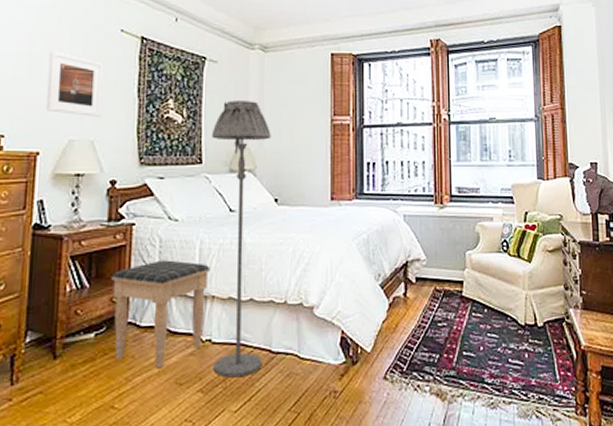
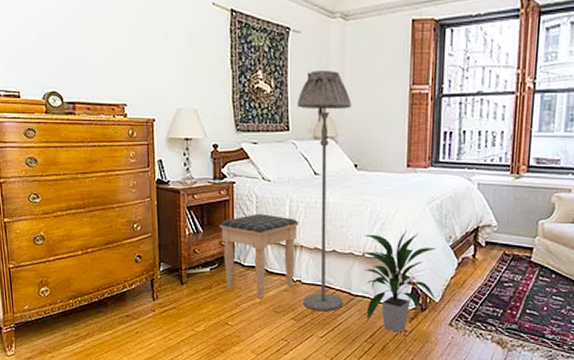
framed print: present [46,51,104,117] -> none [154,26,201,87]
indoor plant: none [283,269,368,395] -> present [361,230,437,333]

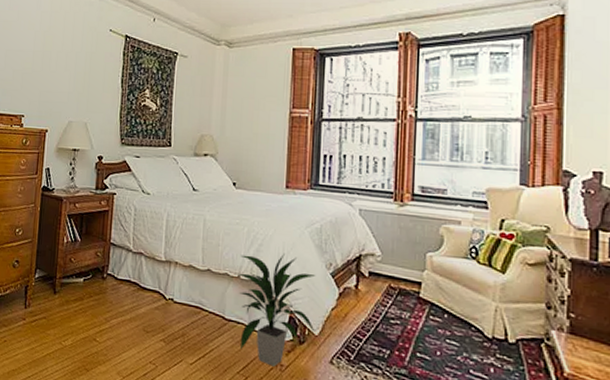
footstool: present [219,213,299,299] -> none [97,226,175,316]
floor lamp: present [297,71,352,312] -> none [174,92,232,336]

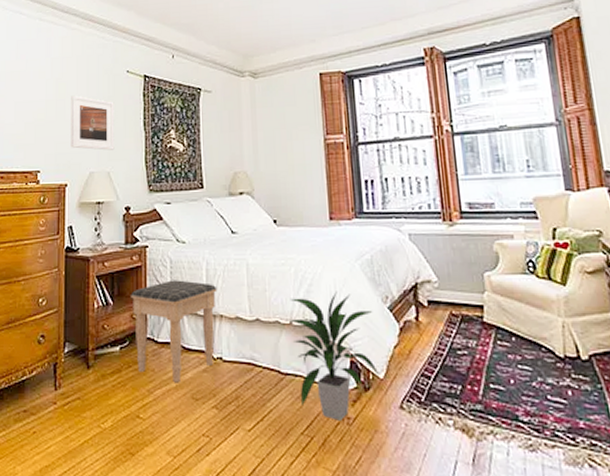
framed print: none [53,48,96,103] -> present [71,95,115,150]
footstool: none [97,226,175,316] -> present [131,280,217,383]

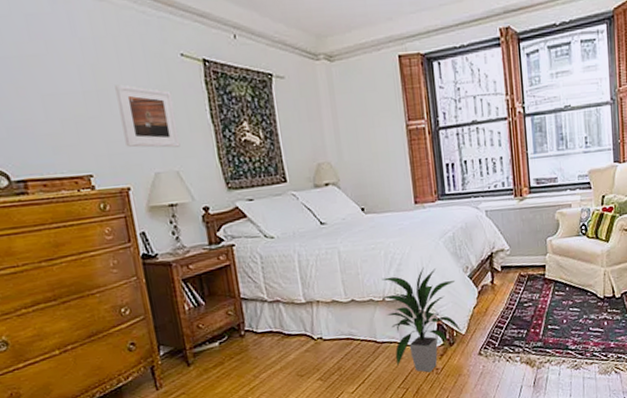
footstool: present [131,280,217,383] -> none [223,273,315,366]

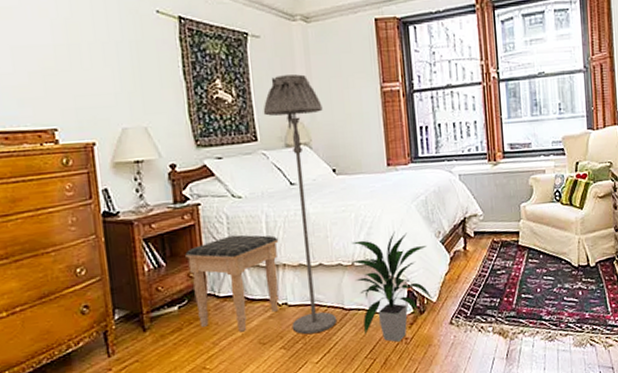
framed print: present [115,84,181,148] -> none [87,39,151,103]
footstool: none [223,273,315,366] -> present [185,234,279,332]
floor lamp: none [290,114,371,367] -> present [263,74,337,335]

